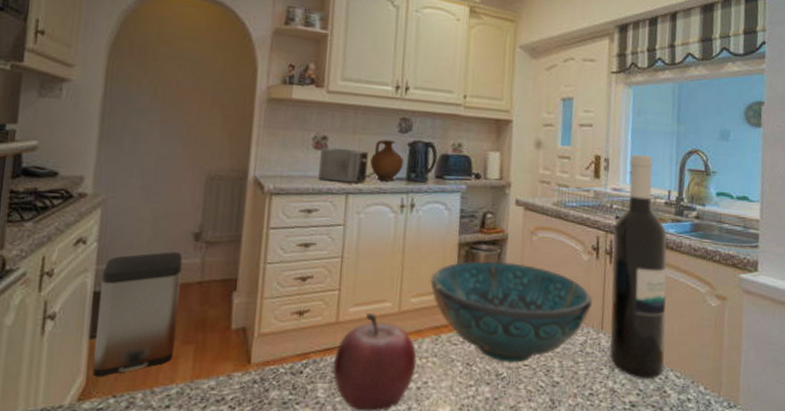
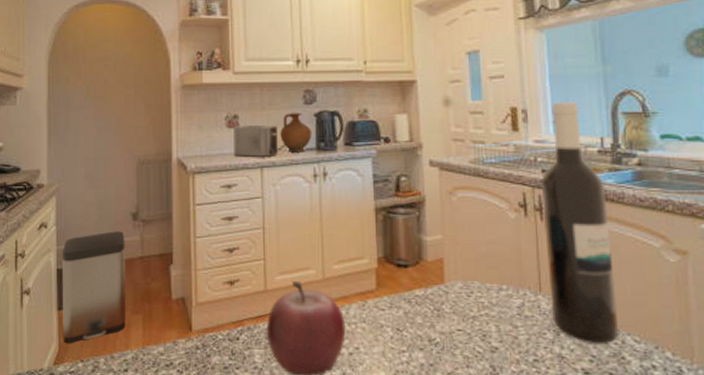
decorative bowl: present [429,261,593,364] -> none [349,225,526,329]

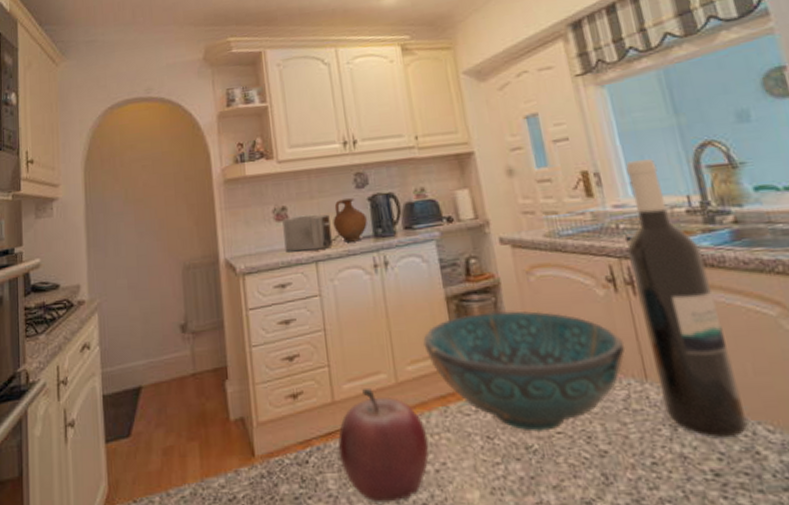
pedal bin: present [62,231,126,344] -> none [107,346,181,482]
decorative bowl: none [349,225,526,329] -> present [422,311,626,433]

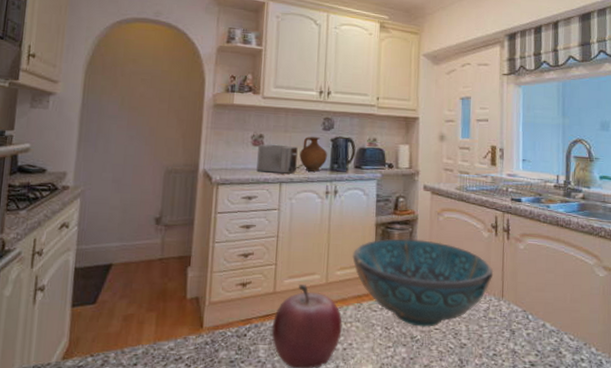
wine bottle: present [625,159,748,437] -> none [509,144,559,341]

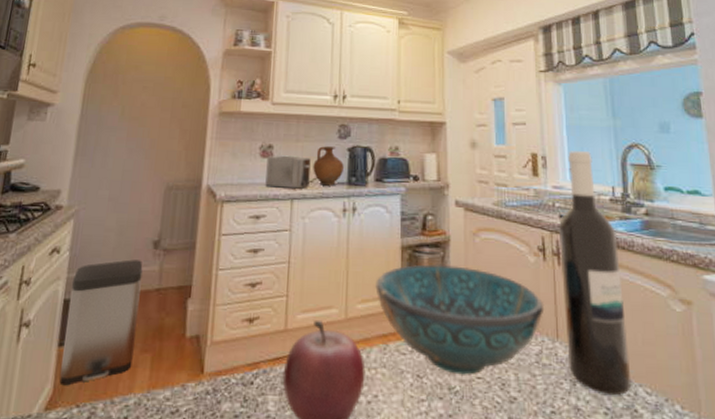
pedal bin: none [74,234,146,339] -> present [59,259,143,386]
wine bottle: none [509,144,559,341] -> present [558,151,632,395]

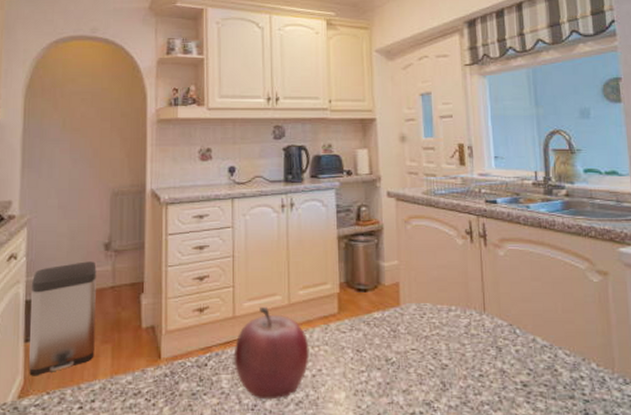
toaster: present [265,156,311,190] -> none [206,159,248,190]
ceramic jug: present [313,146,344,186] -> none [251,147,280,184]
decorative bowl: present [374,264,545,377] -> none [314,251,472,349]
wine bottle: present [558,151,632,395] -> none [484,140,552,357]

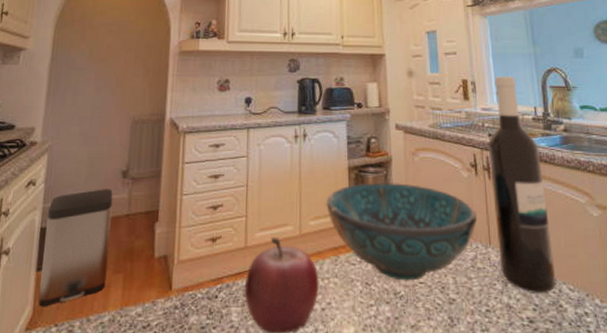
decorative bowl: none [314,251,472,349] -> present [325,183,478,282]
wine bottle: none [484,140,552,357] -> present [487,76,557,292]

